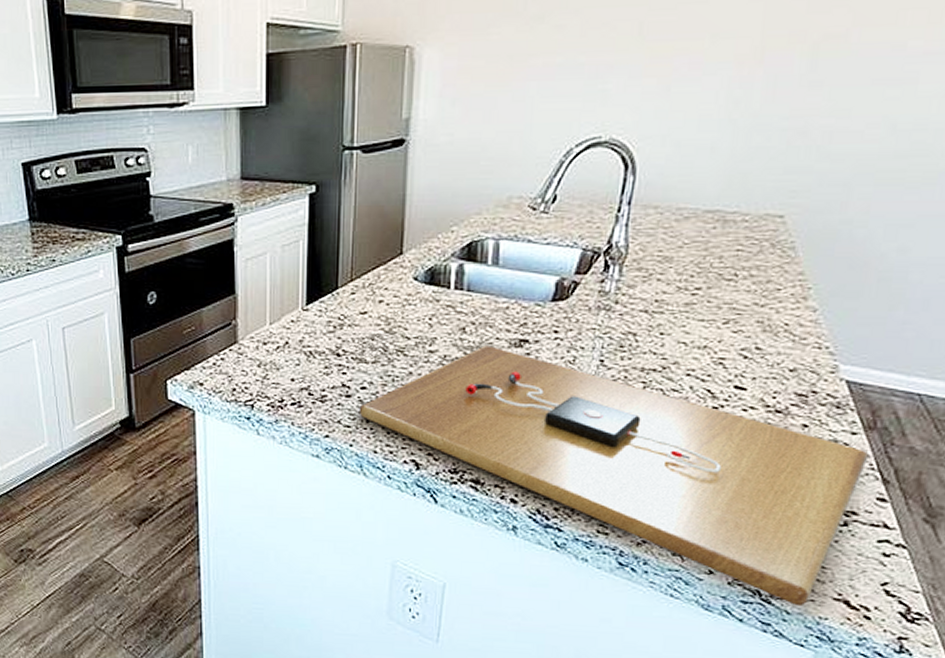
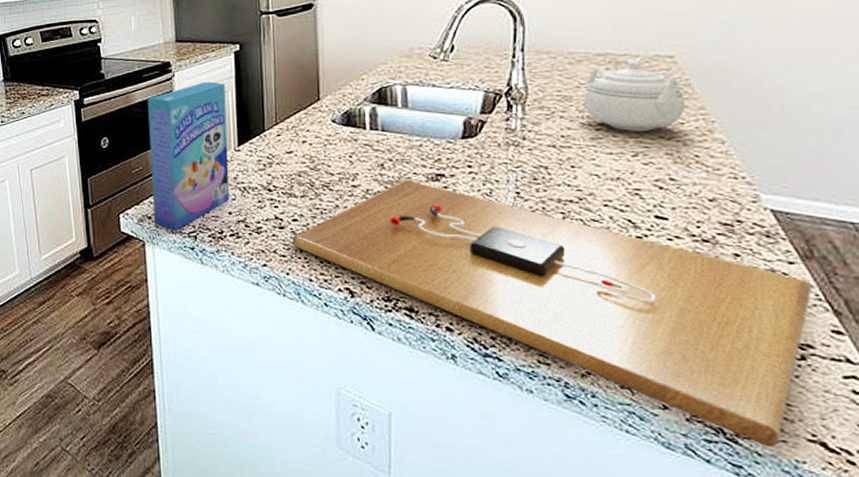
cereal box: none [203,228,296,399] -> present [147,81,229,231]
teapot: none [683,219,787,297] -> present [582,60,685,131]

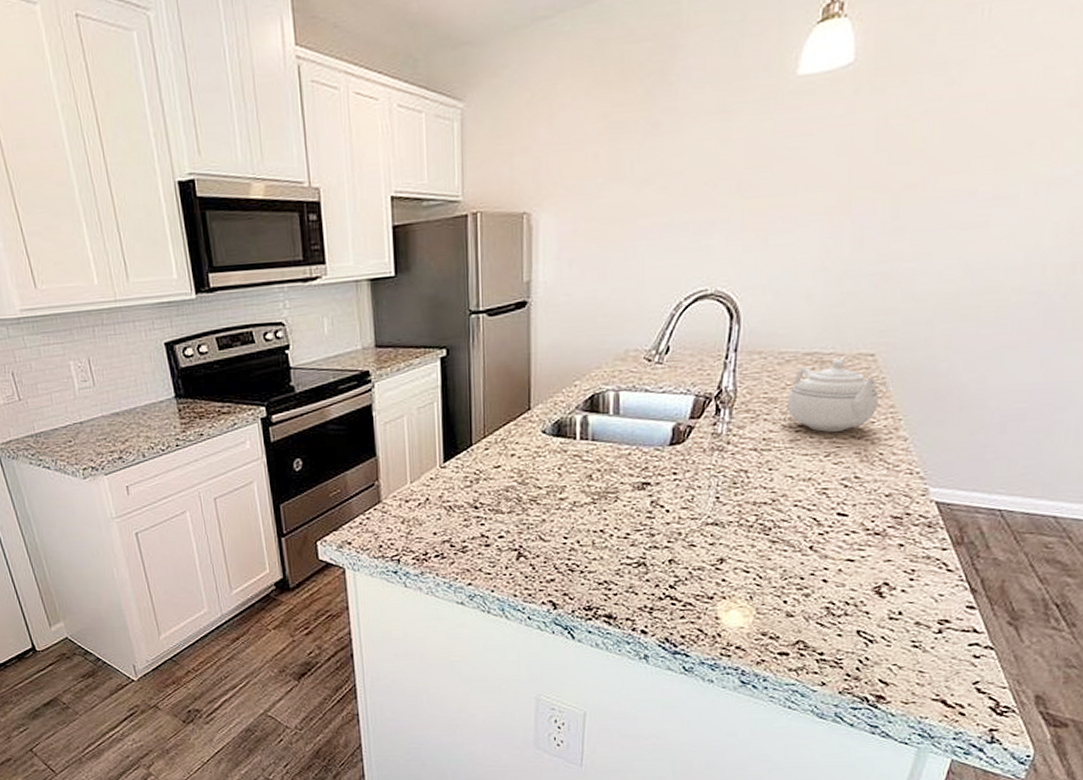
cereal box: present [147,81,229,231] -> none [344,392,434,556]
cutting board: present [292,180,813,448] -> none [498,490,958,709]

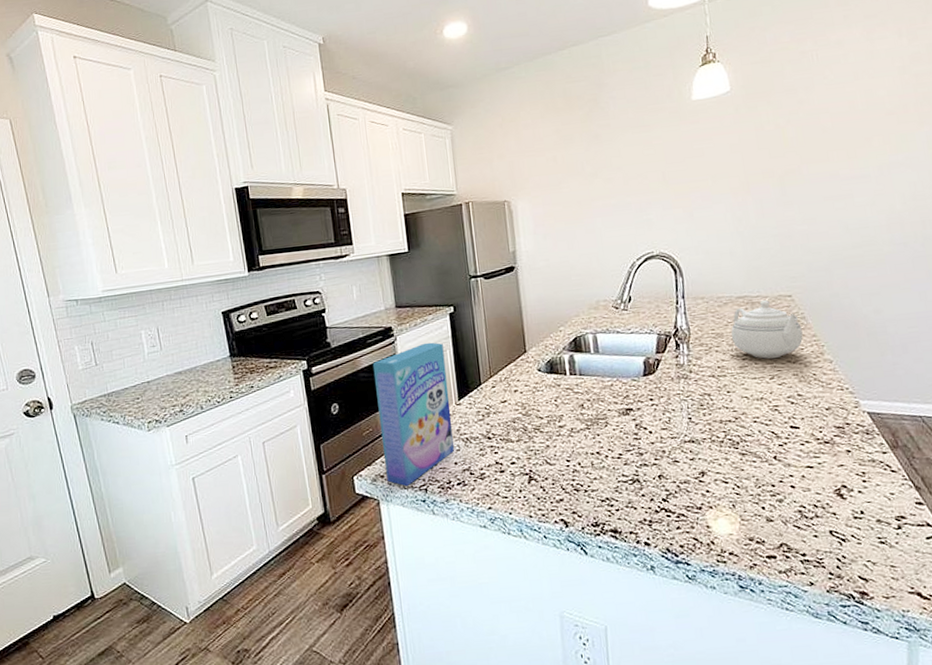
cereal box: none [344,392,434,556] -> present [372,342,454,487]

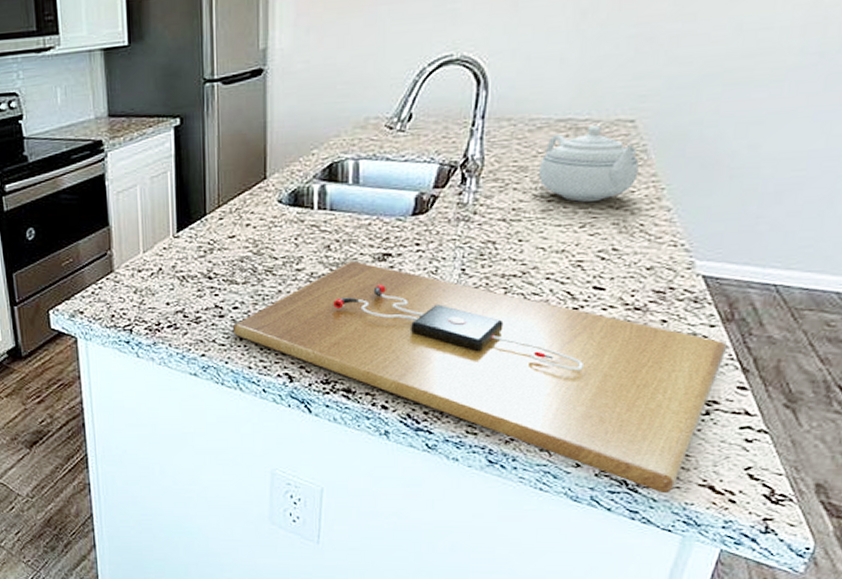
cereal box: present [372,342,454,487] -> none [76,161,167,326]
cutting board: none [512,416,901,604] -> present [232,261,728,494]

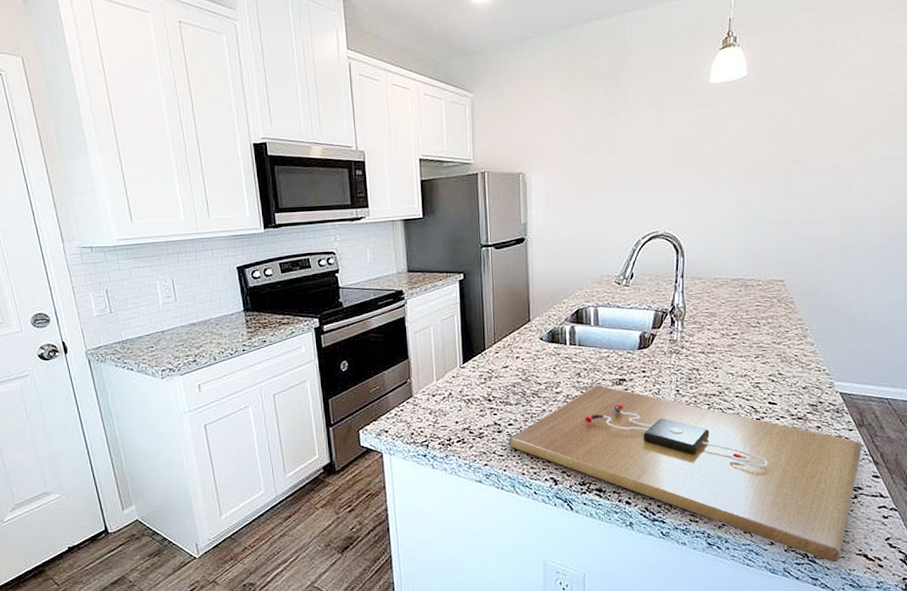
teapot: present [538,125,639,202] -> none [723,284,790,339]

